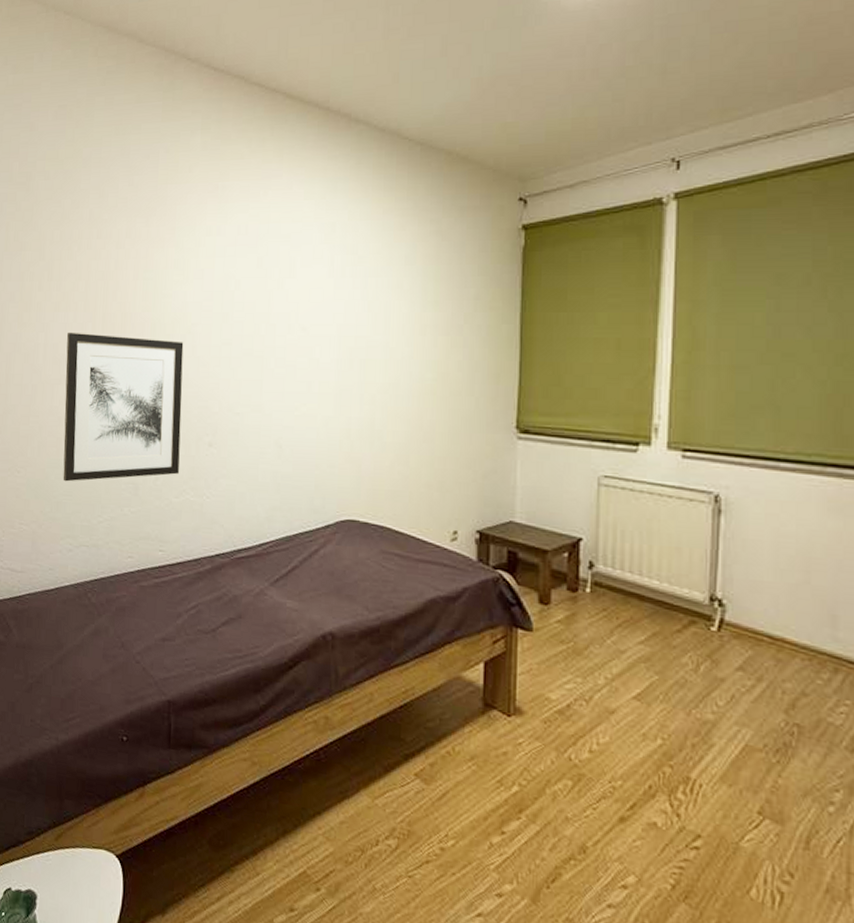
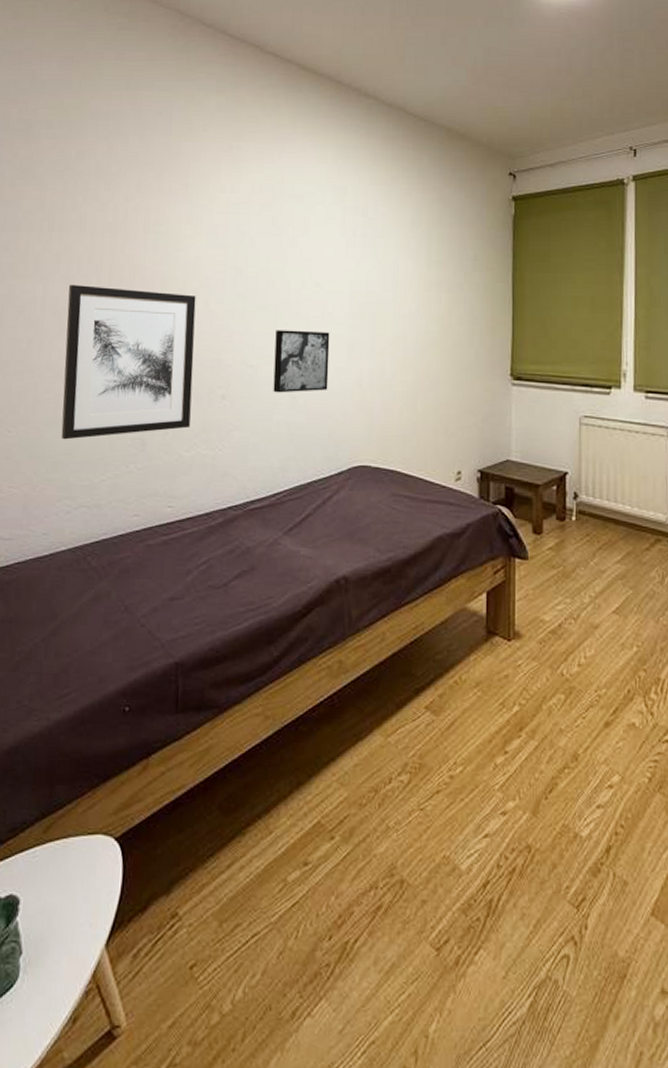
wall art: none [259,377,317,442] -> present [273,330,330,393]

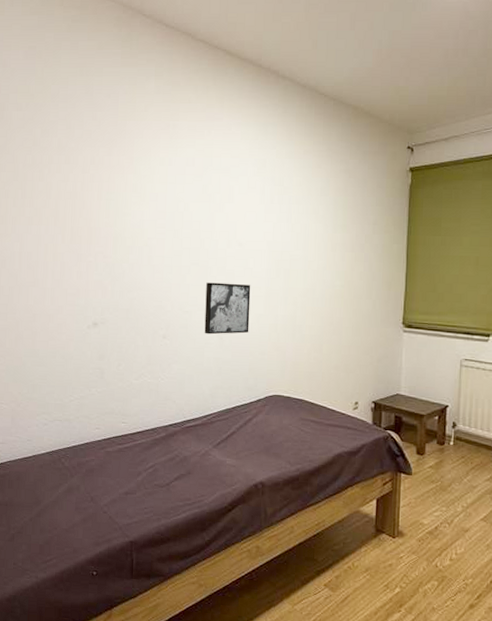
wall art: present [61,284,196,440] -> none [38,242,141,368]

